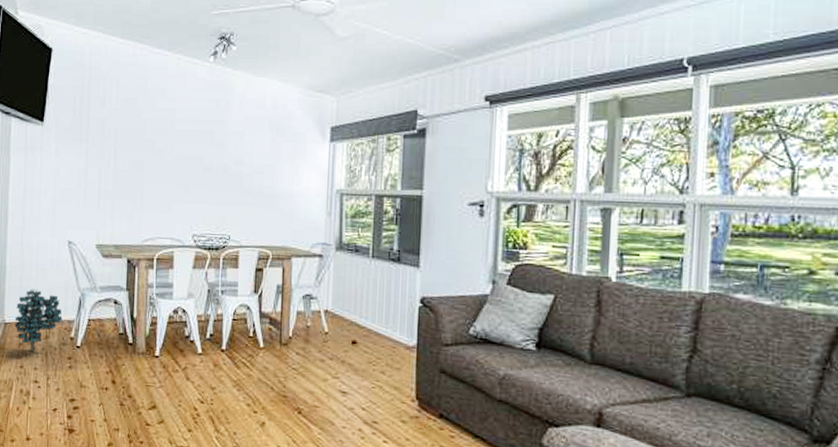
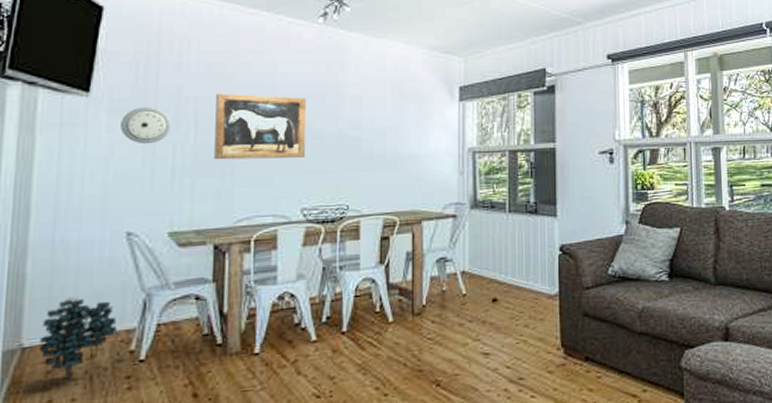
wall clock: none [64,136,99,168] -> present [121,107,172,145]
wall art: none [128,126,198,188] -> present [214,93,306,160]

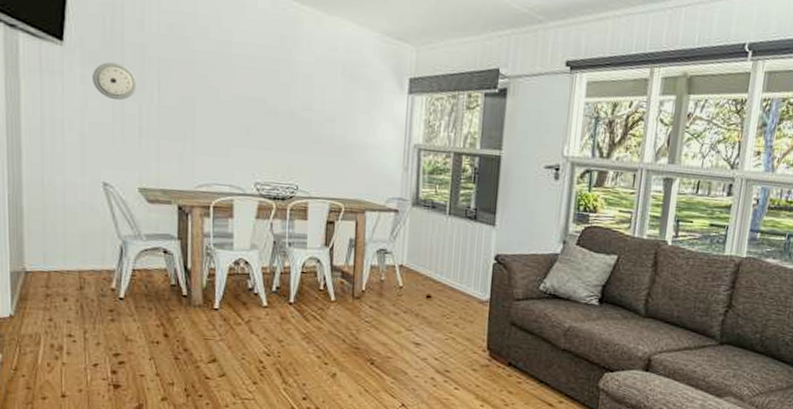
decorative plant: present [39,297,117,380] -> none [39,234,100,304]
wall art: present [214,93,306,160] -> none [176,56,260,132]

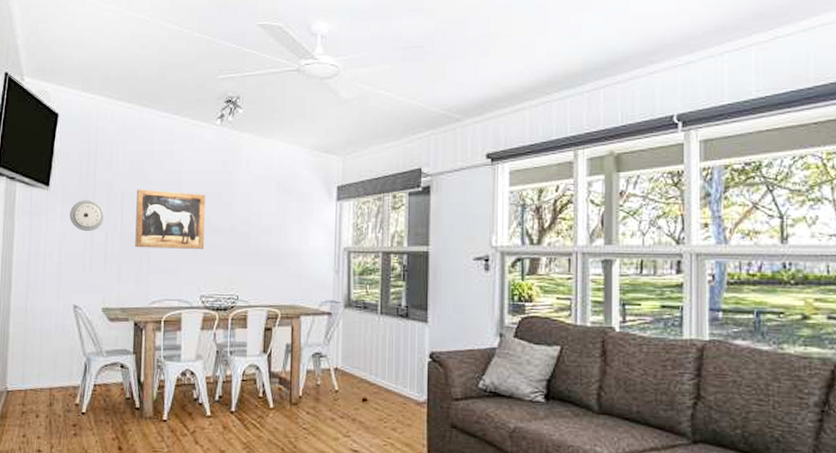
wall art: none [176,56,260,132] -> present [135,189,205,249]

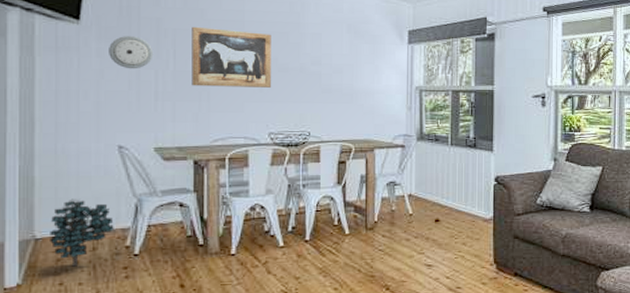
decorative plant: none [18,354,67,420] -> present [50,198,114,267]

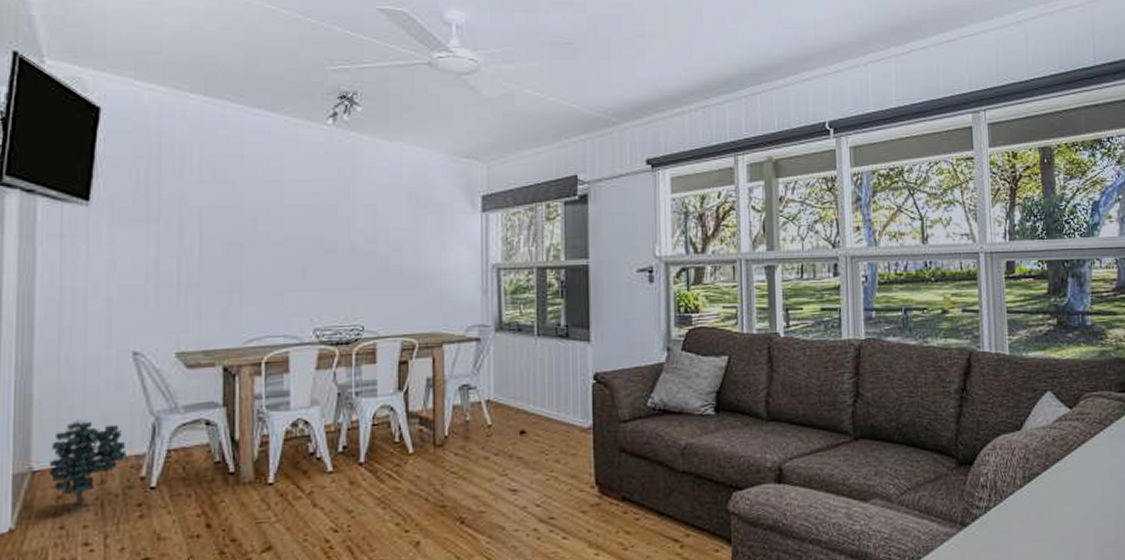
wall clock: present [109,36,154,69] -> none [123,217,176,258]
wall art: present [191,26,271,88] -> none [221,202,316,275]

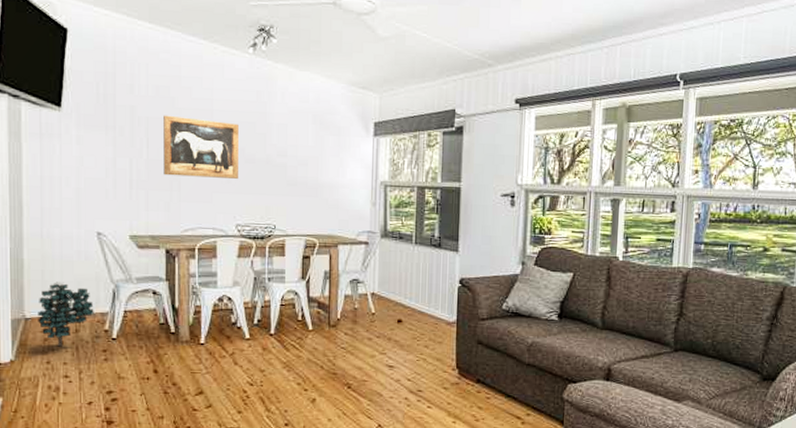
wall art: none [221,202,316,275] -> present [163,115,239,179]

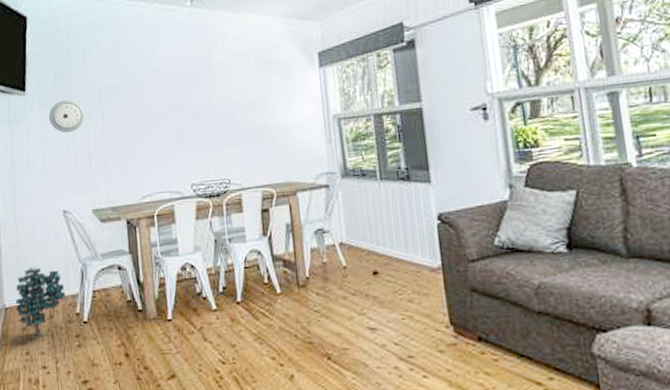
wall clock: none [87,124,128,157] -> present [49,100,85,133]
wall art: present [163,115,239,179] -> none [114,78,189,143]

